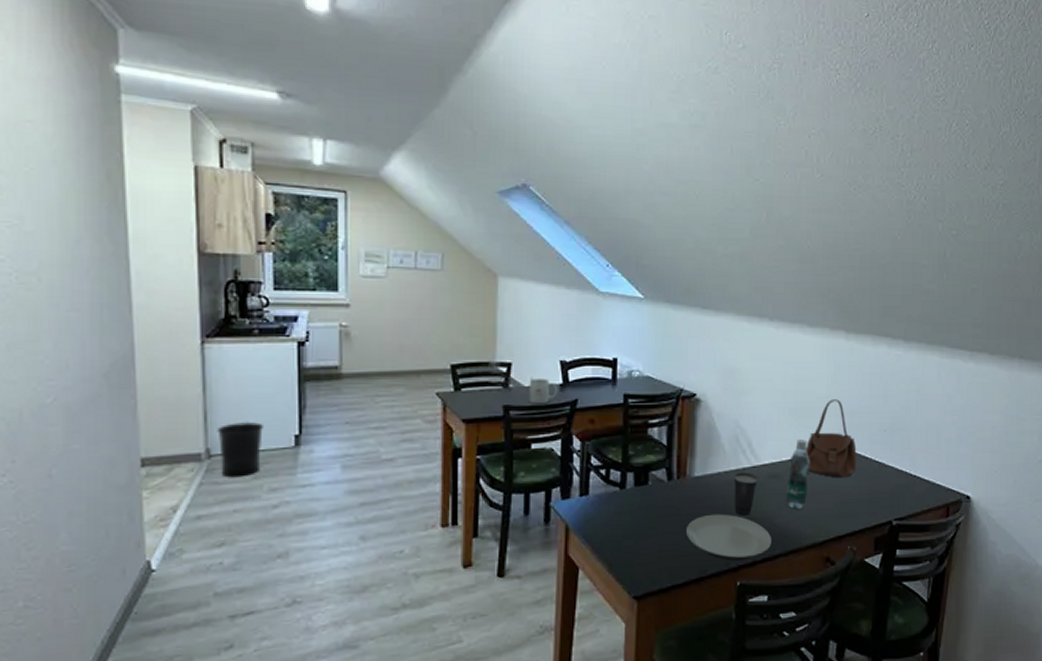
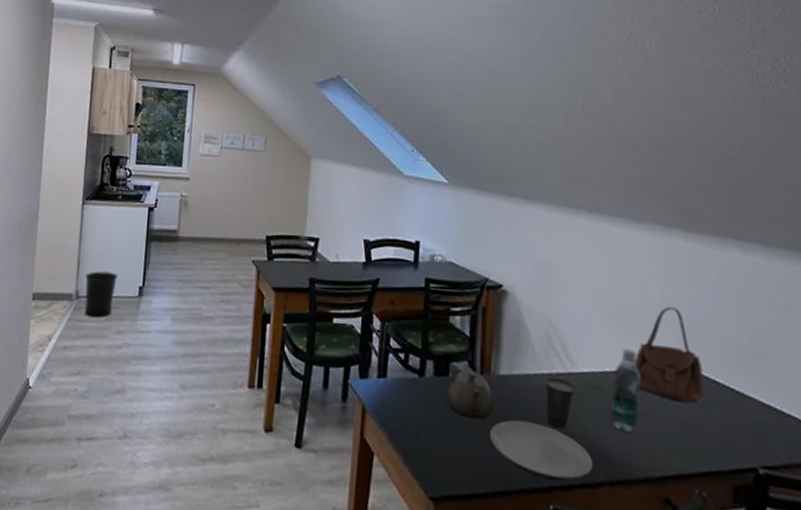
mug: present [529,379,558,404] -> none [333,255,361,281]
teapot: none [646,473,690,520] -> present [446,366,494,420]

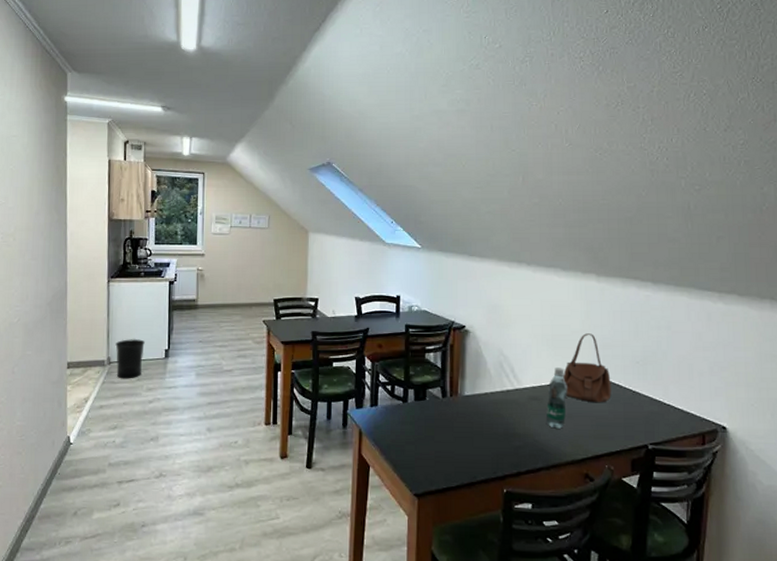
teapot: present [446,366,494,420] -> none [424,391,461,431]
plate: present [490,419,592,481] -> none [459,428,534,470]
cup: present [544,377,576,429] -> none [498,394,521,431]

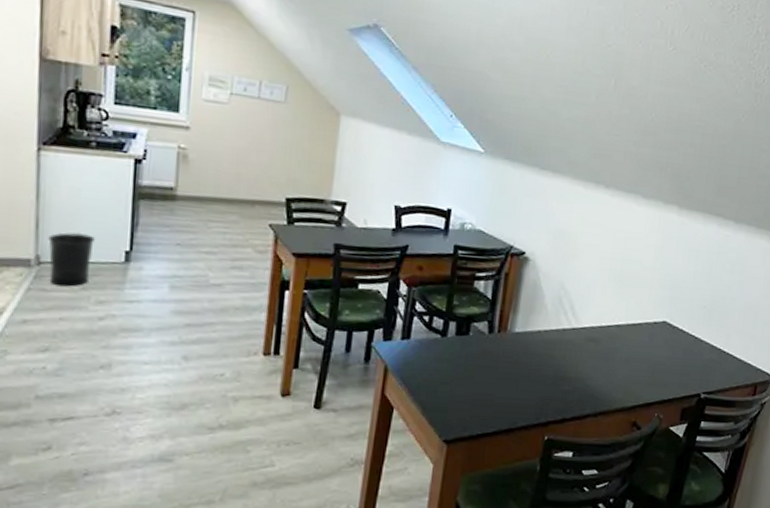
bottle: present [545,367,567,429] -> none [600,307,629,374]
handbag: present [563,333,612,403] -> none [626,271,676,349]

